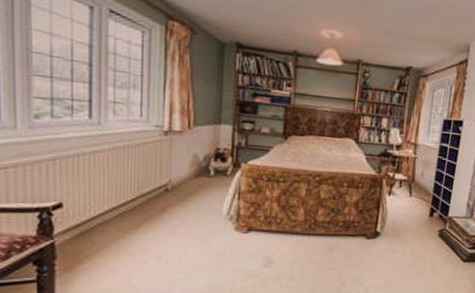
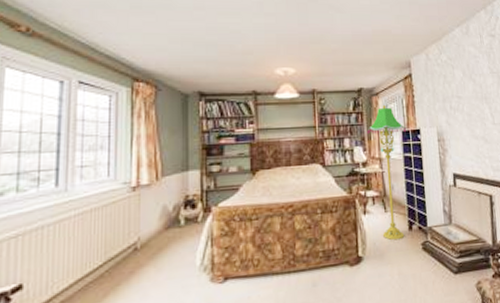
floor lamp: none [404,90,448,224] -> present [367,106,406,241]

